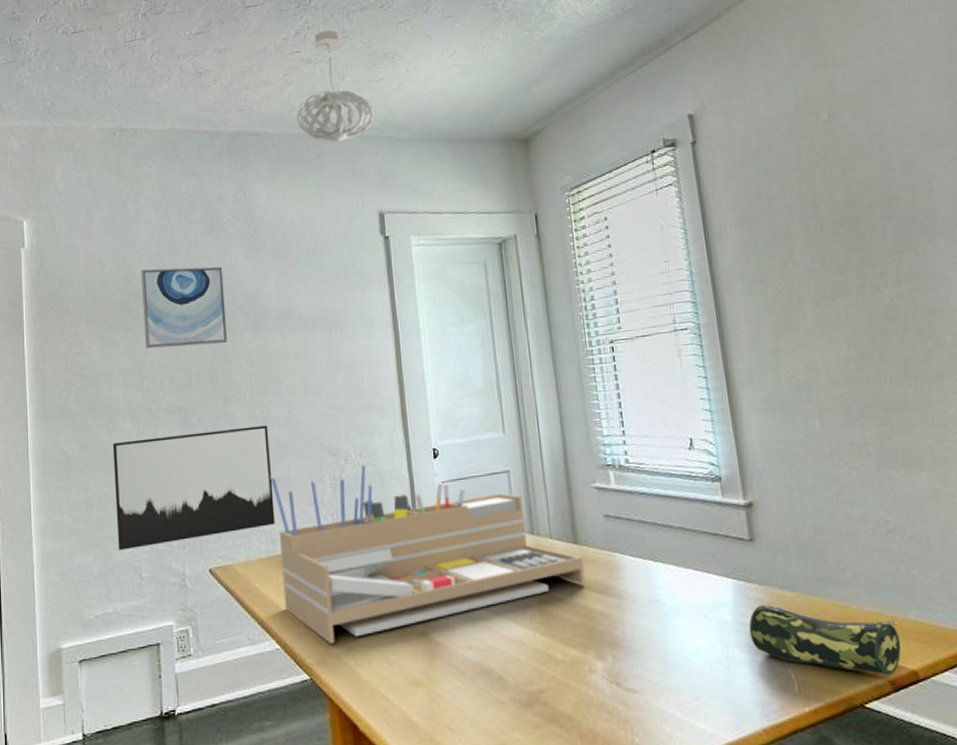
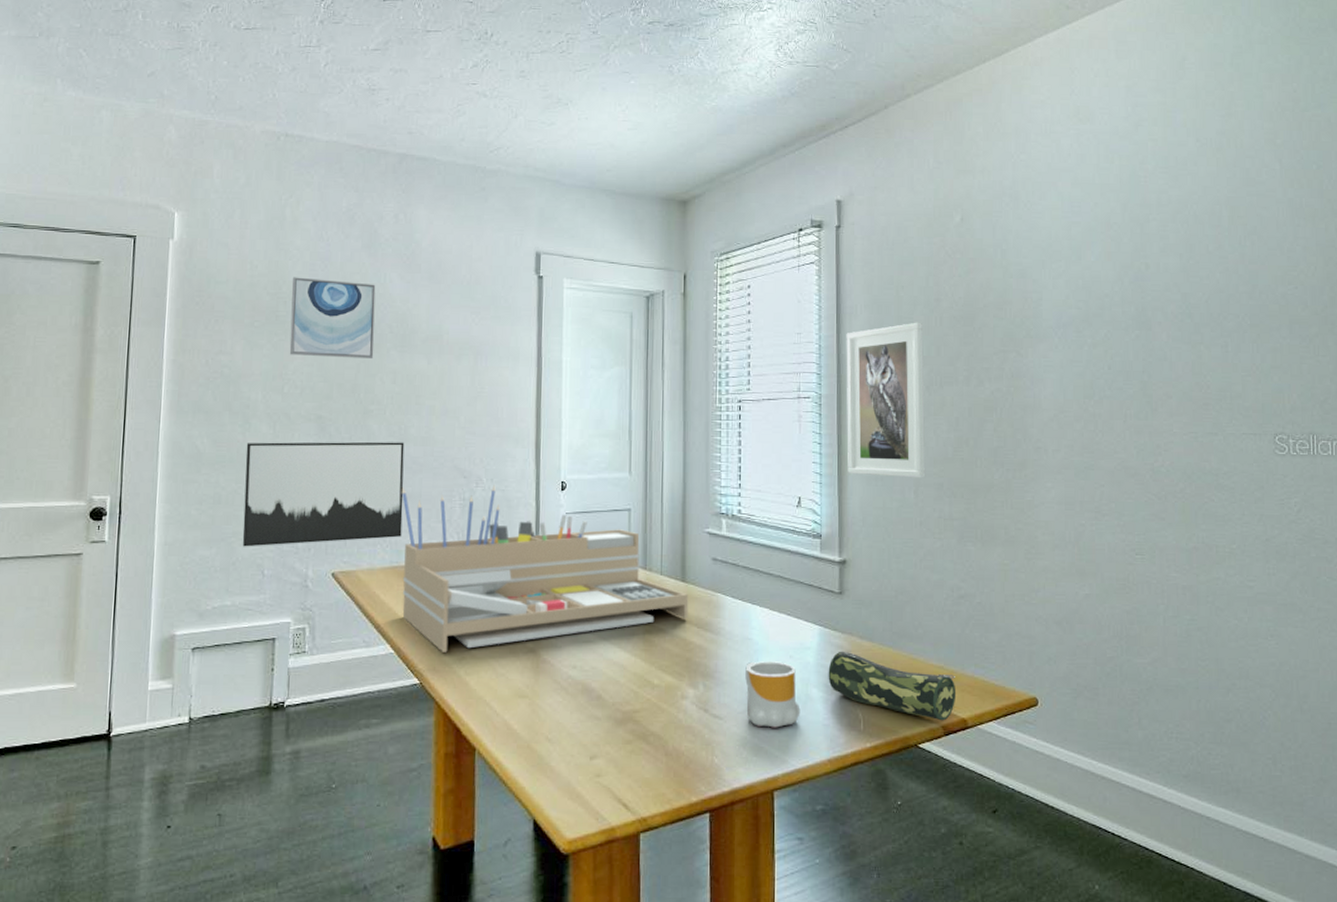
pendant light: present [296,30,374,143] -> none [465,67,542,179]
mug: none [656,623,724,698] -> present [745,661,801,728]
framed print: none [718,232,830,408] -> present [846,322,926,478]

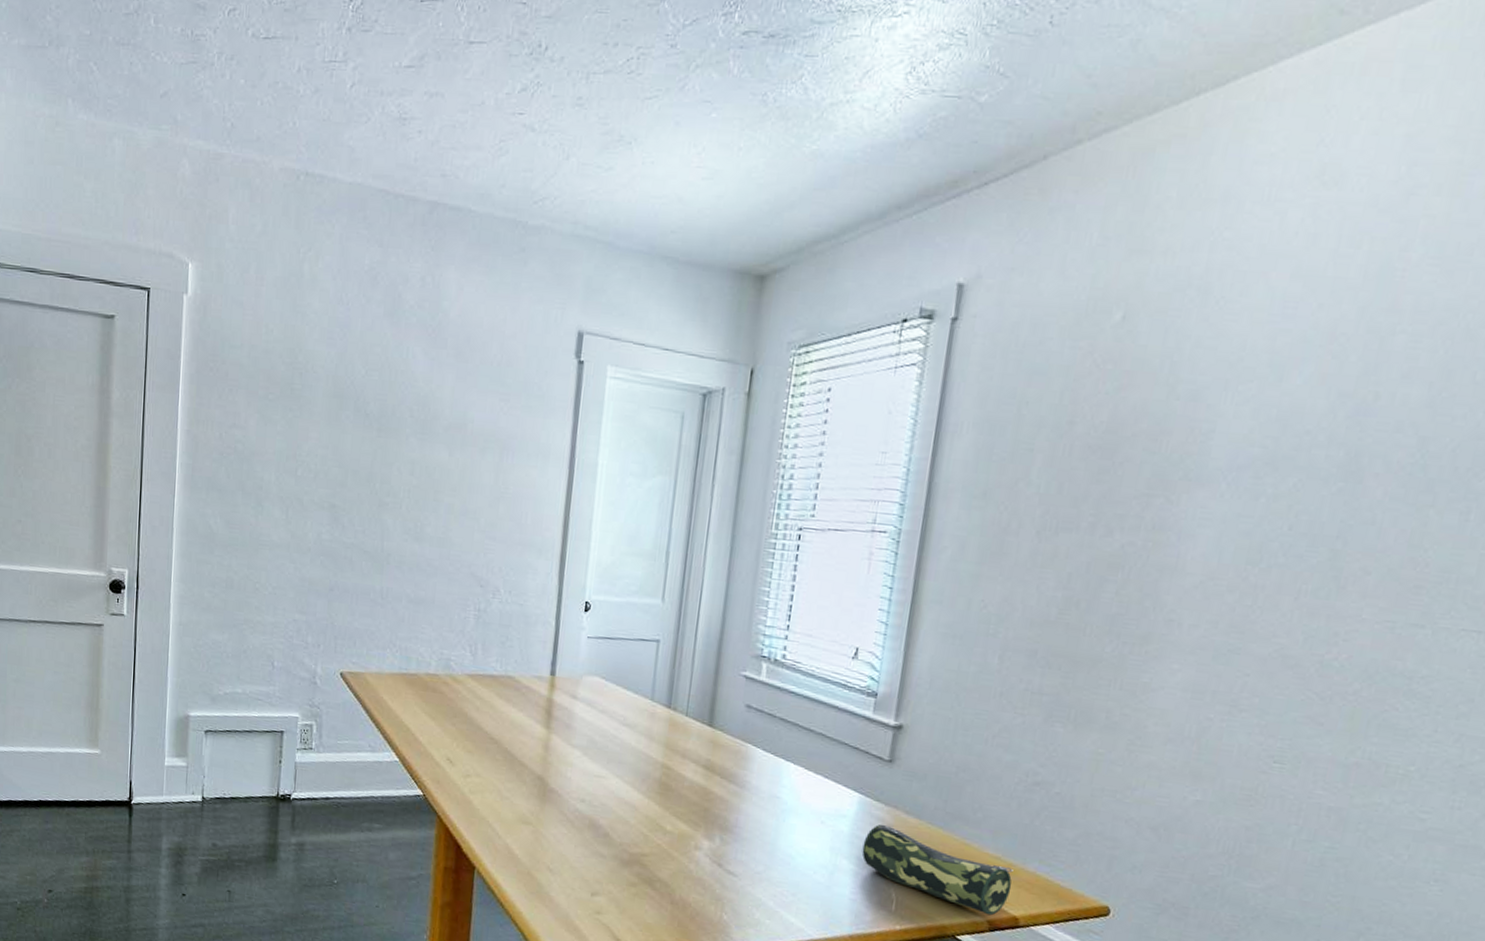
wall art: present [242,441,405,547] -> none [253,527,420,644]
wall art: present [289,277,376,358] -> none [304,345,397,445]
desk organizer: present [401,485,689,652] -> none [409,590,715,768]
mug: present [745,661,801,728] -> none [765,821,826,895]
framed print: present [846,322,926,478] -> none [920,449,1045,642]

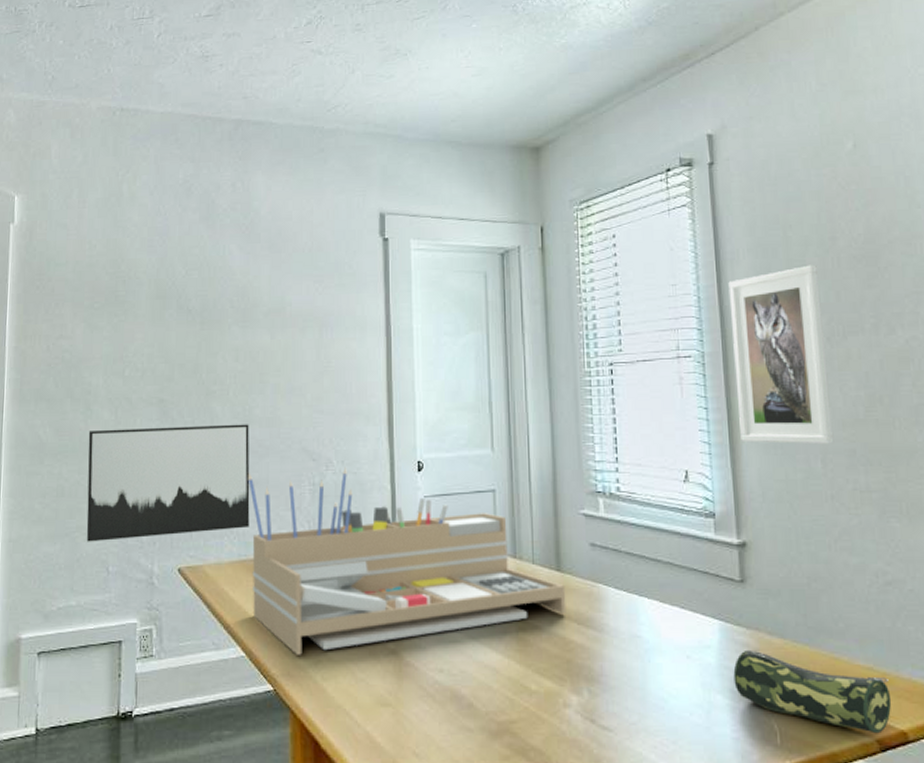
wall art: none [253,527,420,644] -> present [86,424,250,542]
desk organizer: none [409,590,715,768] -> present [247,468,566,655]
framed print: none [920,449,1045,642] -> present [728,264,834,445]

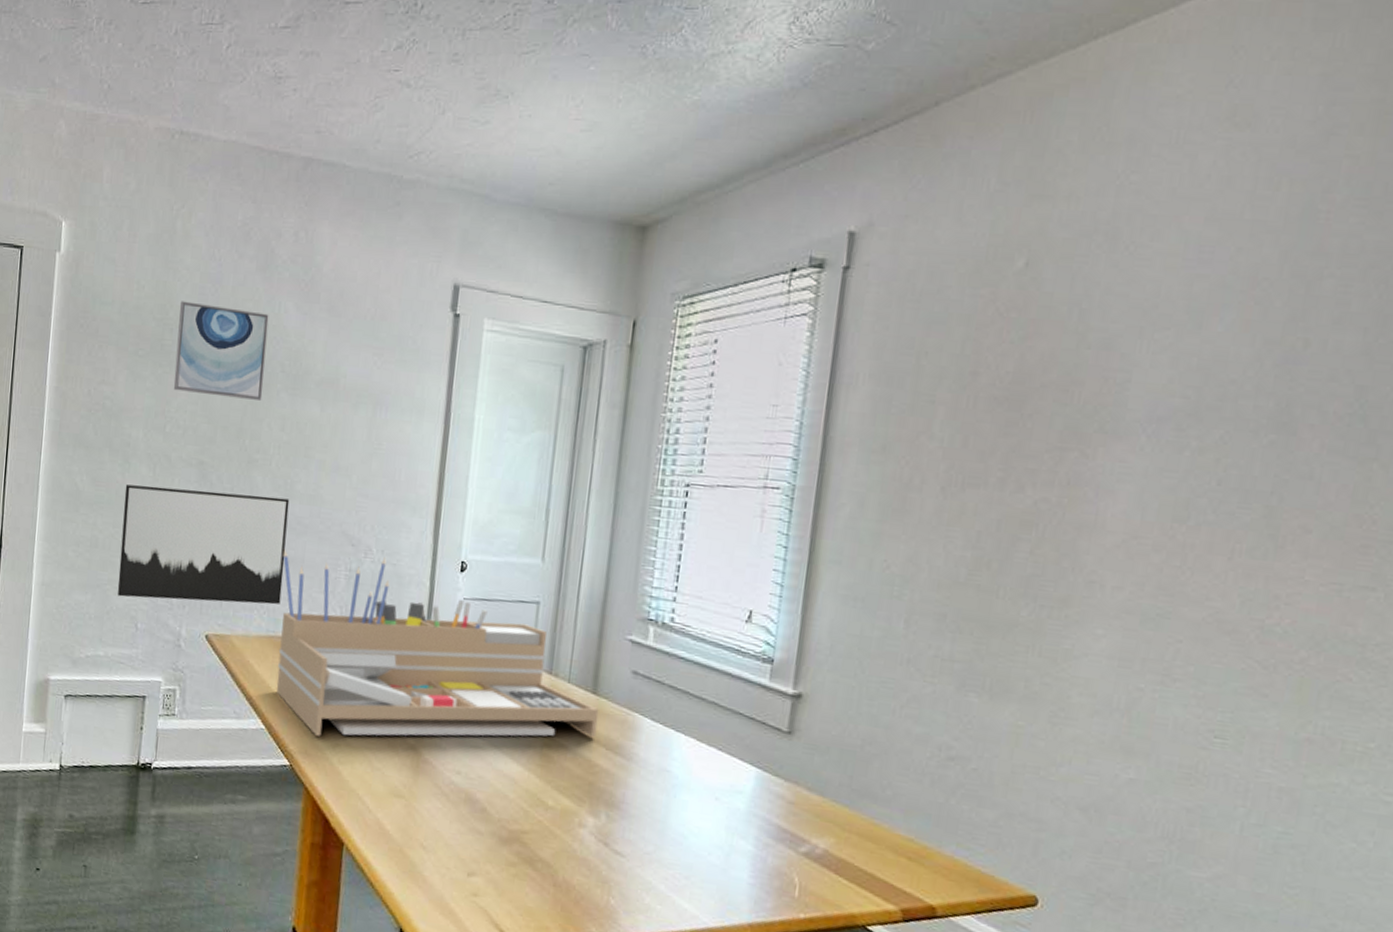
wall art: none [129,254,215,337] -> present [173,301,269,400]
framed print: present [728,264,834,445] -> none [818,401,948,605]
pencil case: present [733,649,892,734] -> none [760,801,928,904]

